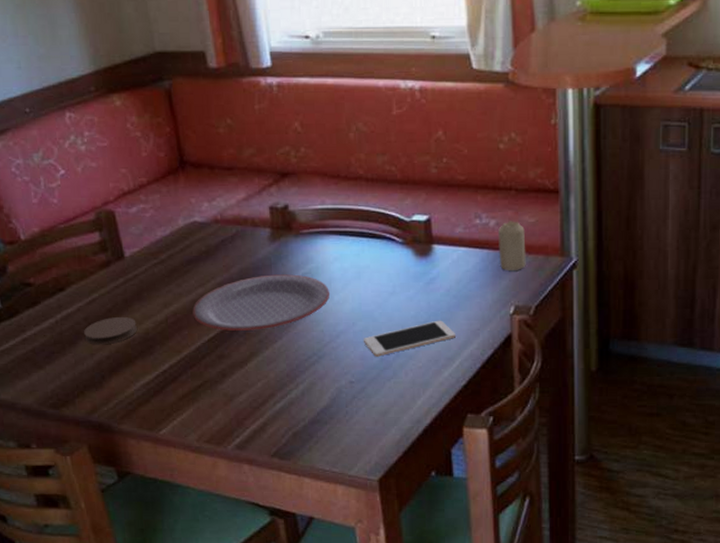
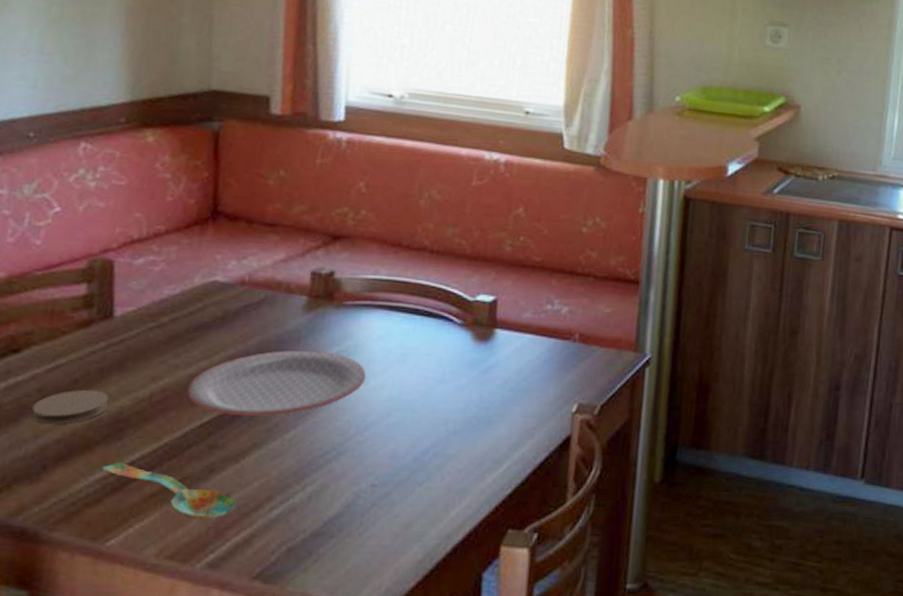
spoon: none [144,371,248,412] -> present [101,461,237,519]
cell phone: present [363,320,456,357] -> none [396,415,507,456]
candle: present [498,221,526,270] -> none [567,309,599,364]

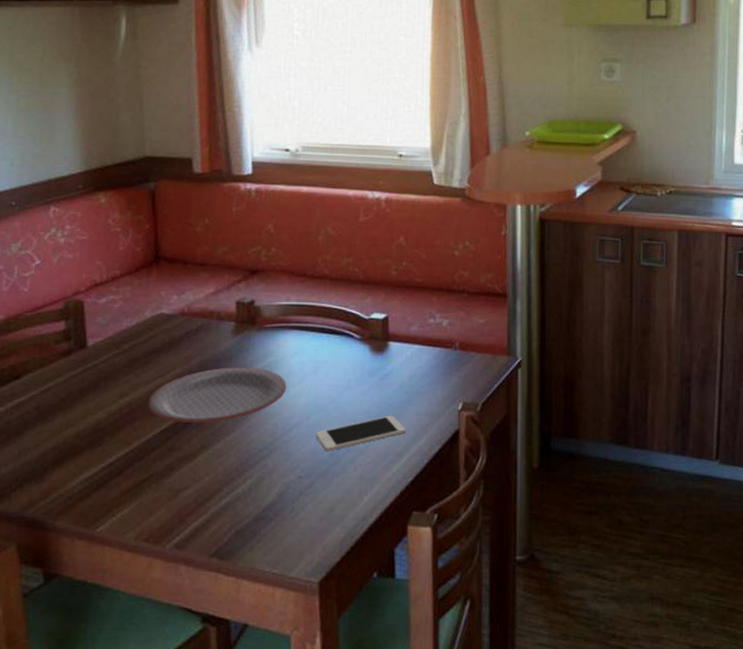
coaster: present [31,389,109,425] -> none [32,406,89,436]
spoon: present [101,461,237,519] -> none [88,463,194,508]
cell phone: none [396,415,507,456] -> present [315,415,405,451]

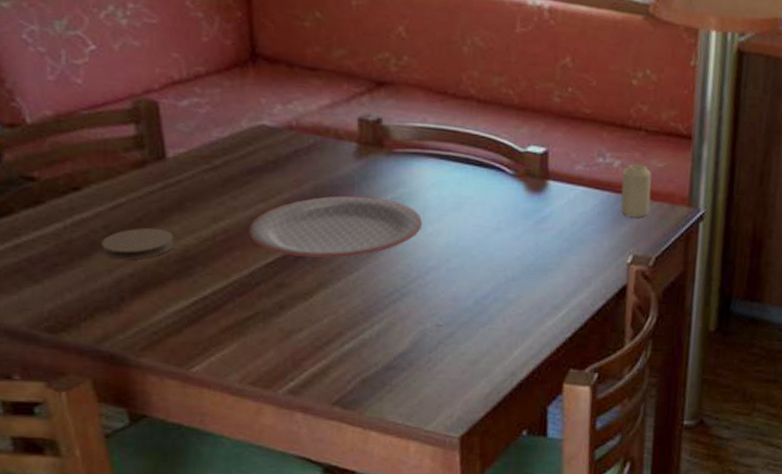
coaster: none [32,406,89,436] -> present [102,227,174,261]
cell phone: present [315,415,405,451] -> none [456,263,564,299]
candle: none [450,321,475,368] -> present [621,163,652,217]

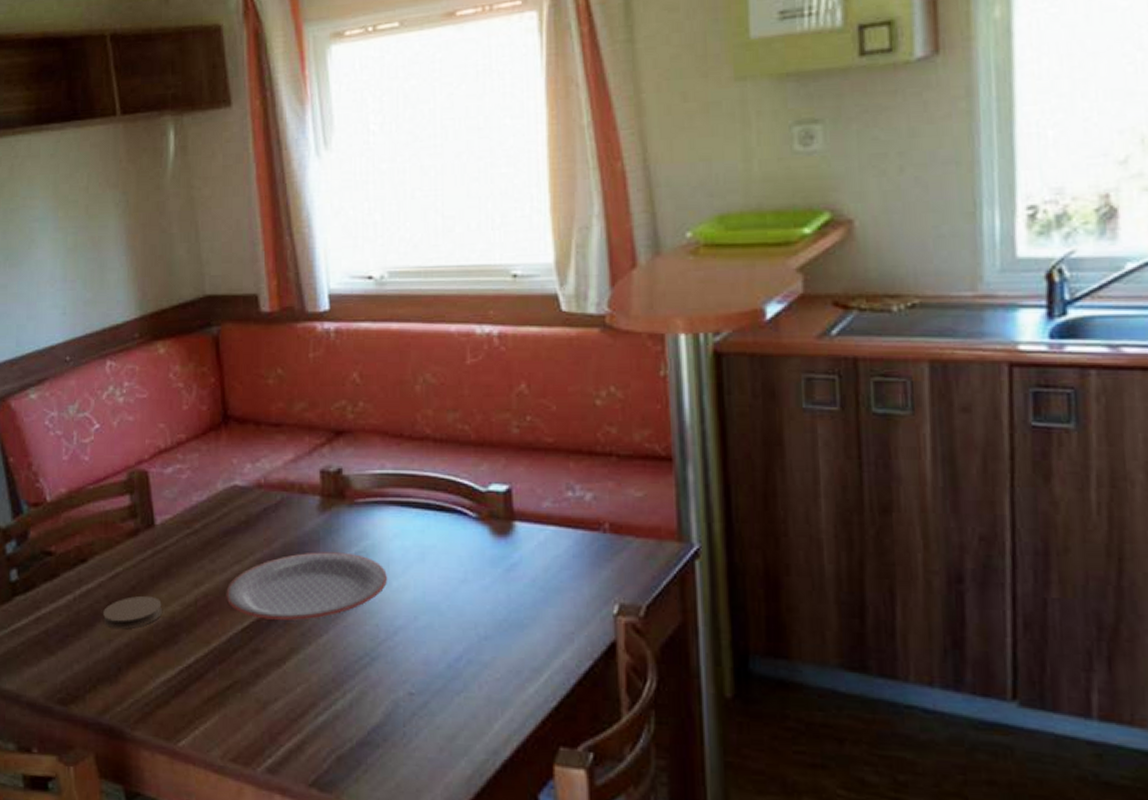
candle: present [621,163,652,217] -> none [596,494,633,558]

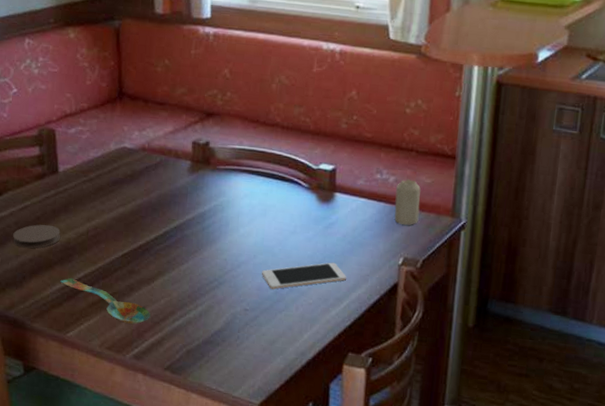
spoon: none [165,665,284,724] -> present [60,277,151,324]
plate: present [226,552,387,621] -> none [111,202,237,252]
cell phone: none [426,618,543,662] -> present [261,262,346,289]
candle: none [596,494,633,558] -> present [394,179,421,225]

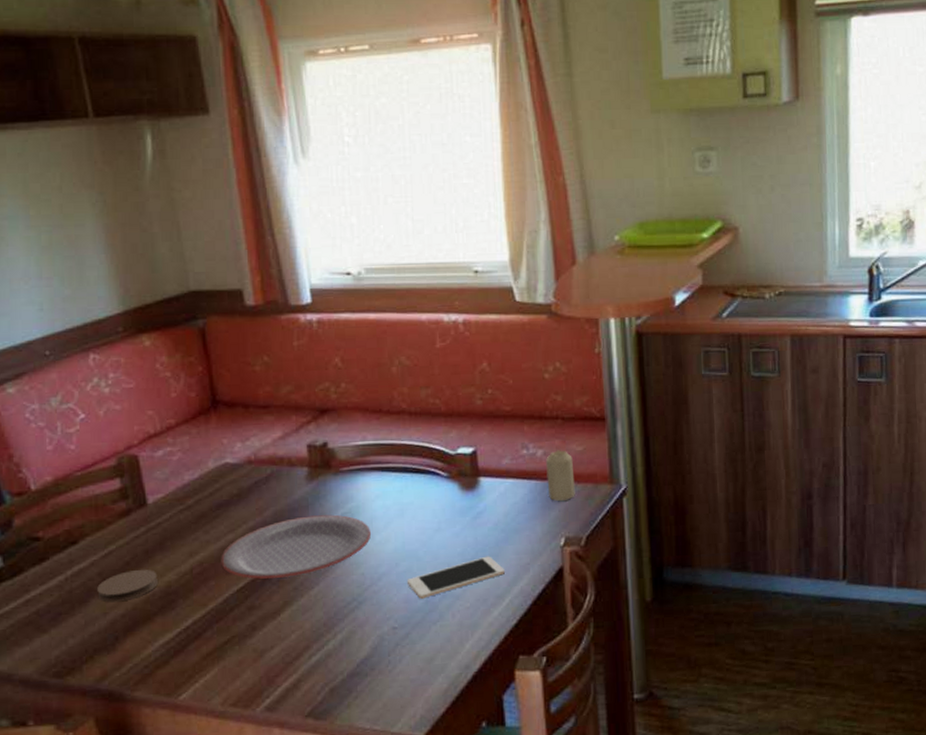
spoon: present [60,277,151,324] -> none [163,627,281,671]
plate: none [111,202,237,252] -> present [221,514,371,579]

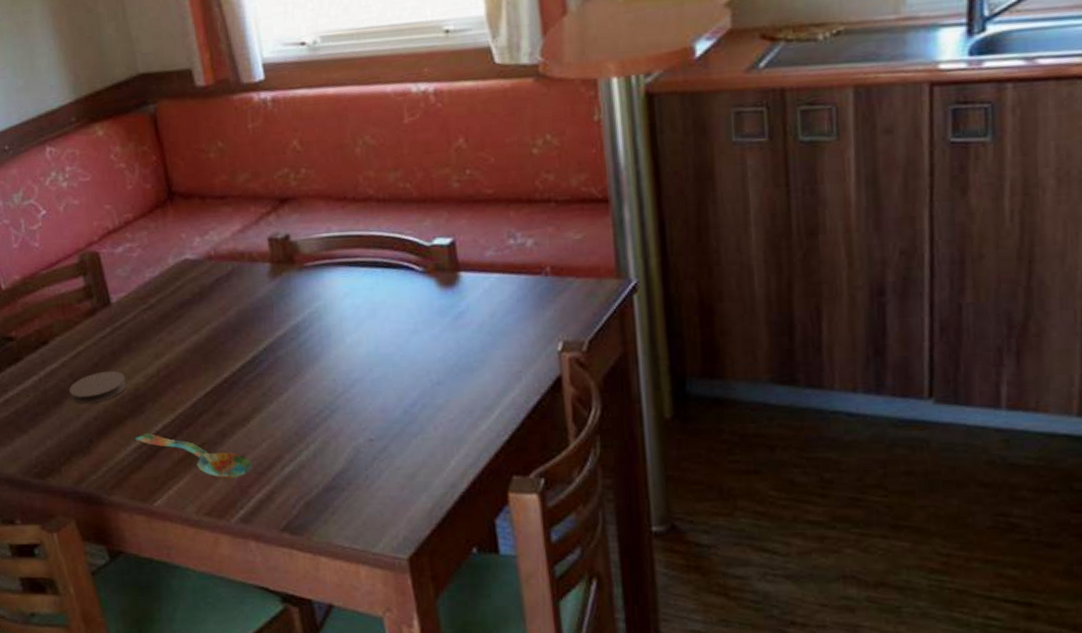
spoon: none [163,627,281,671] -> present [135,432,252,479]
plate: present [221,514,371,579] -> none [186,314,341,383]
cell phone: present [406,556,505,599] -> none [382,362,493,409]
candle: present [546,450,575,501] -> none [537,239,574,299]

